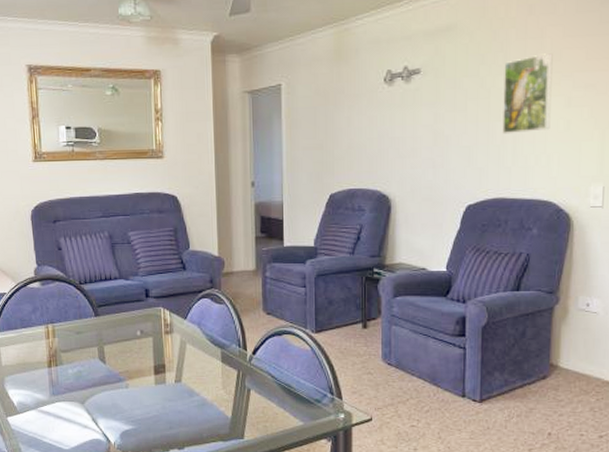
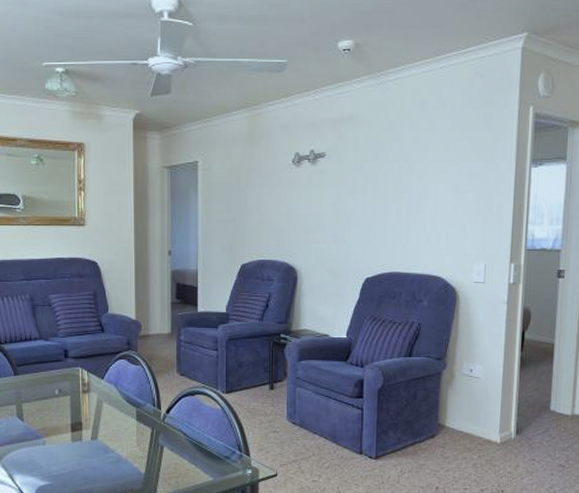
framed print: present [502,53,553,134] -> none [398,144,442,215]

